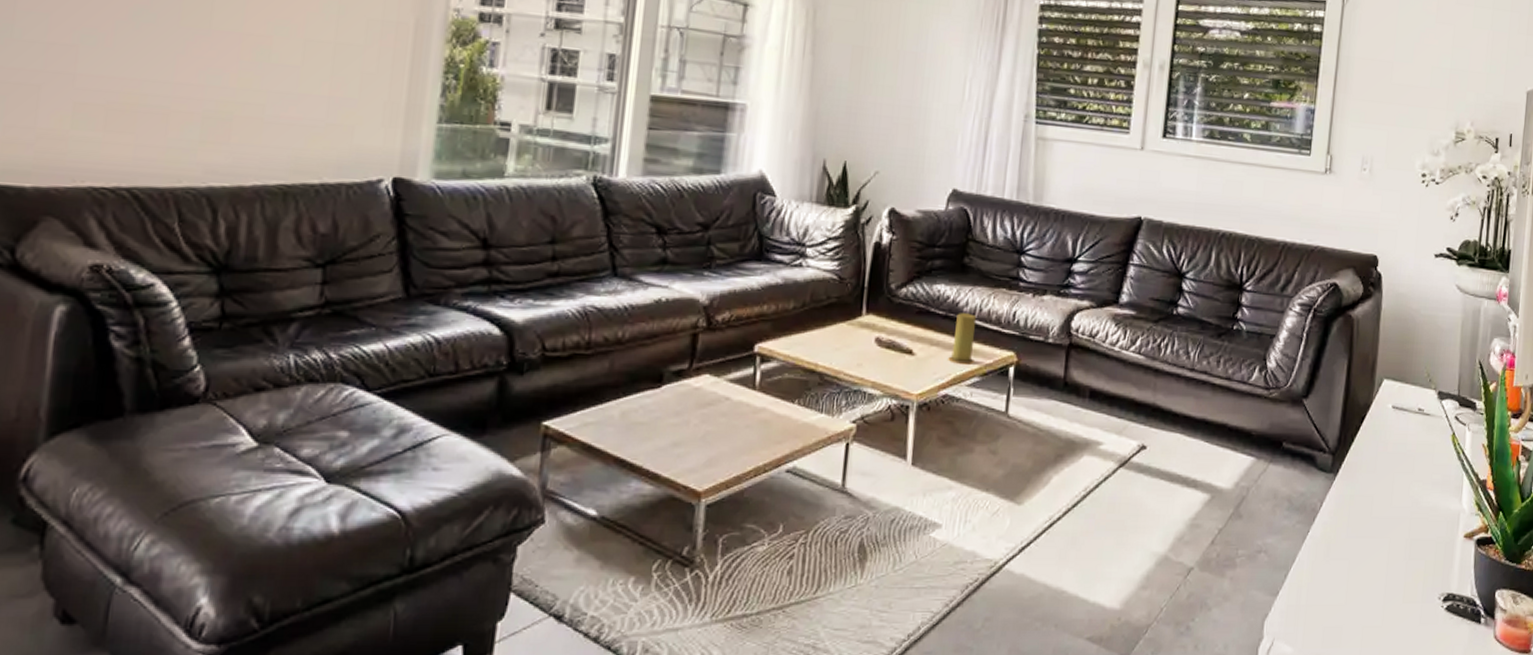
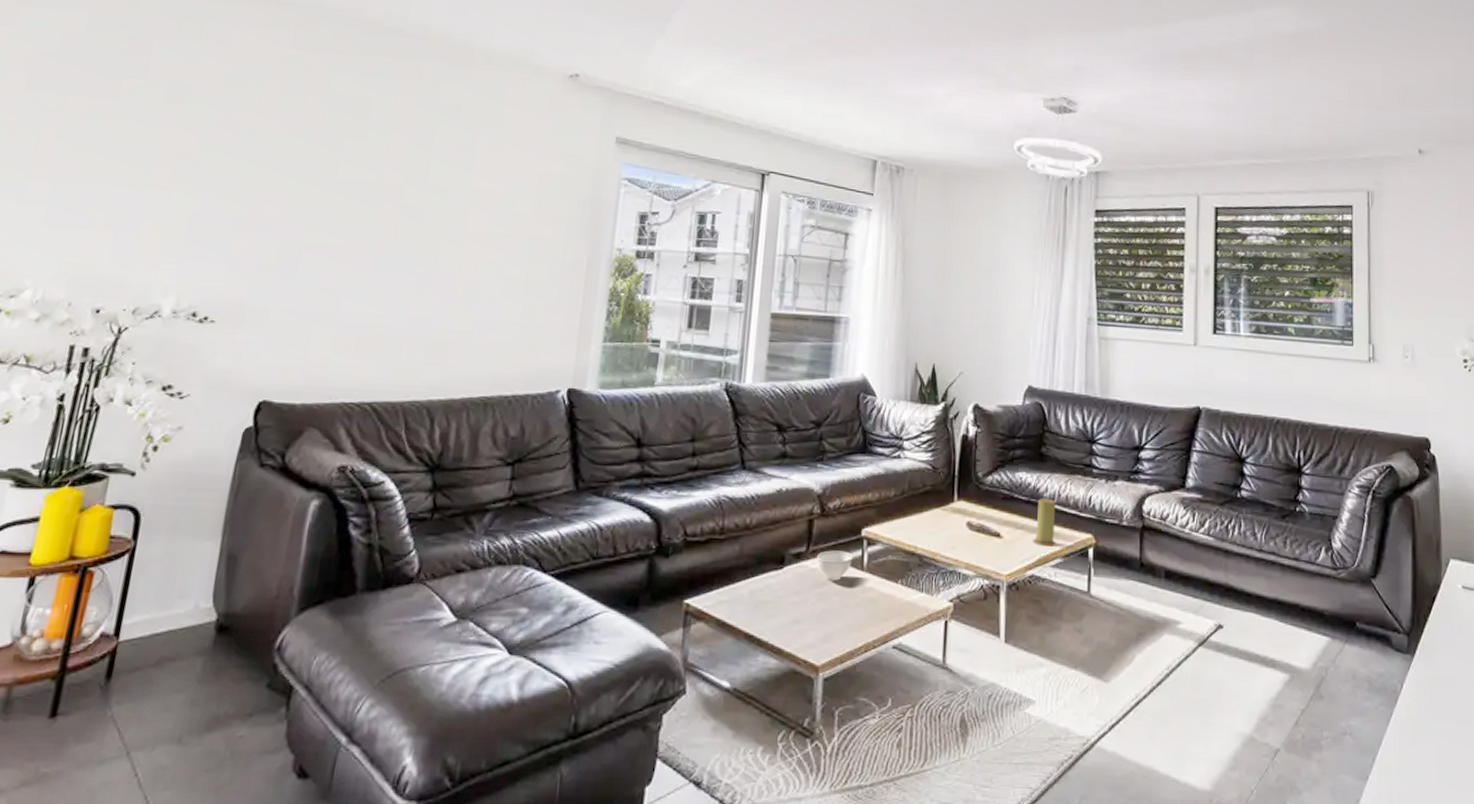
bowl: none [701,367,744,401] -> present [817,550,853,581]

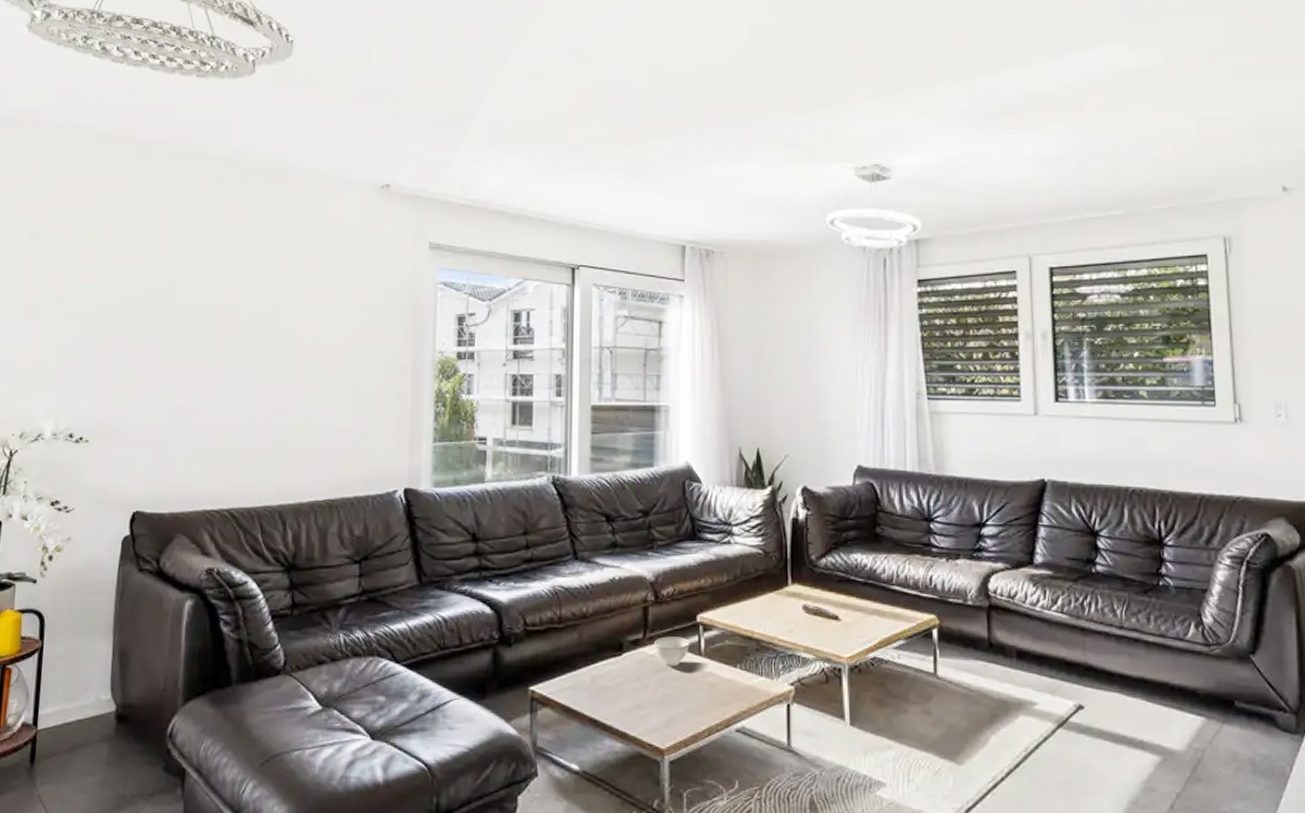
candle: present [1033,498,1056,546] -> none [873,579,898,628]

